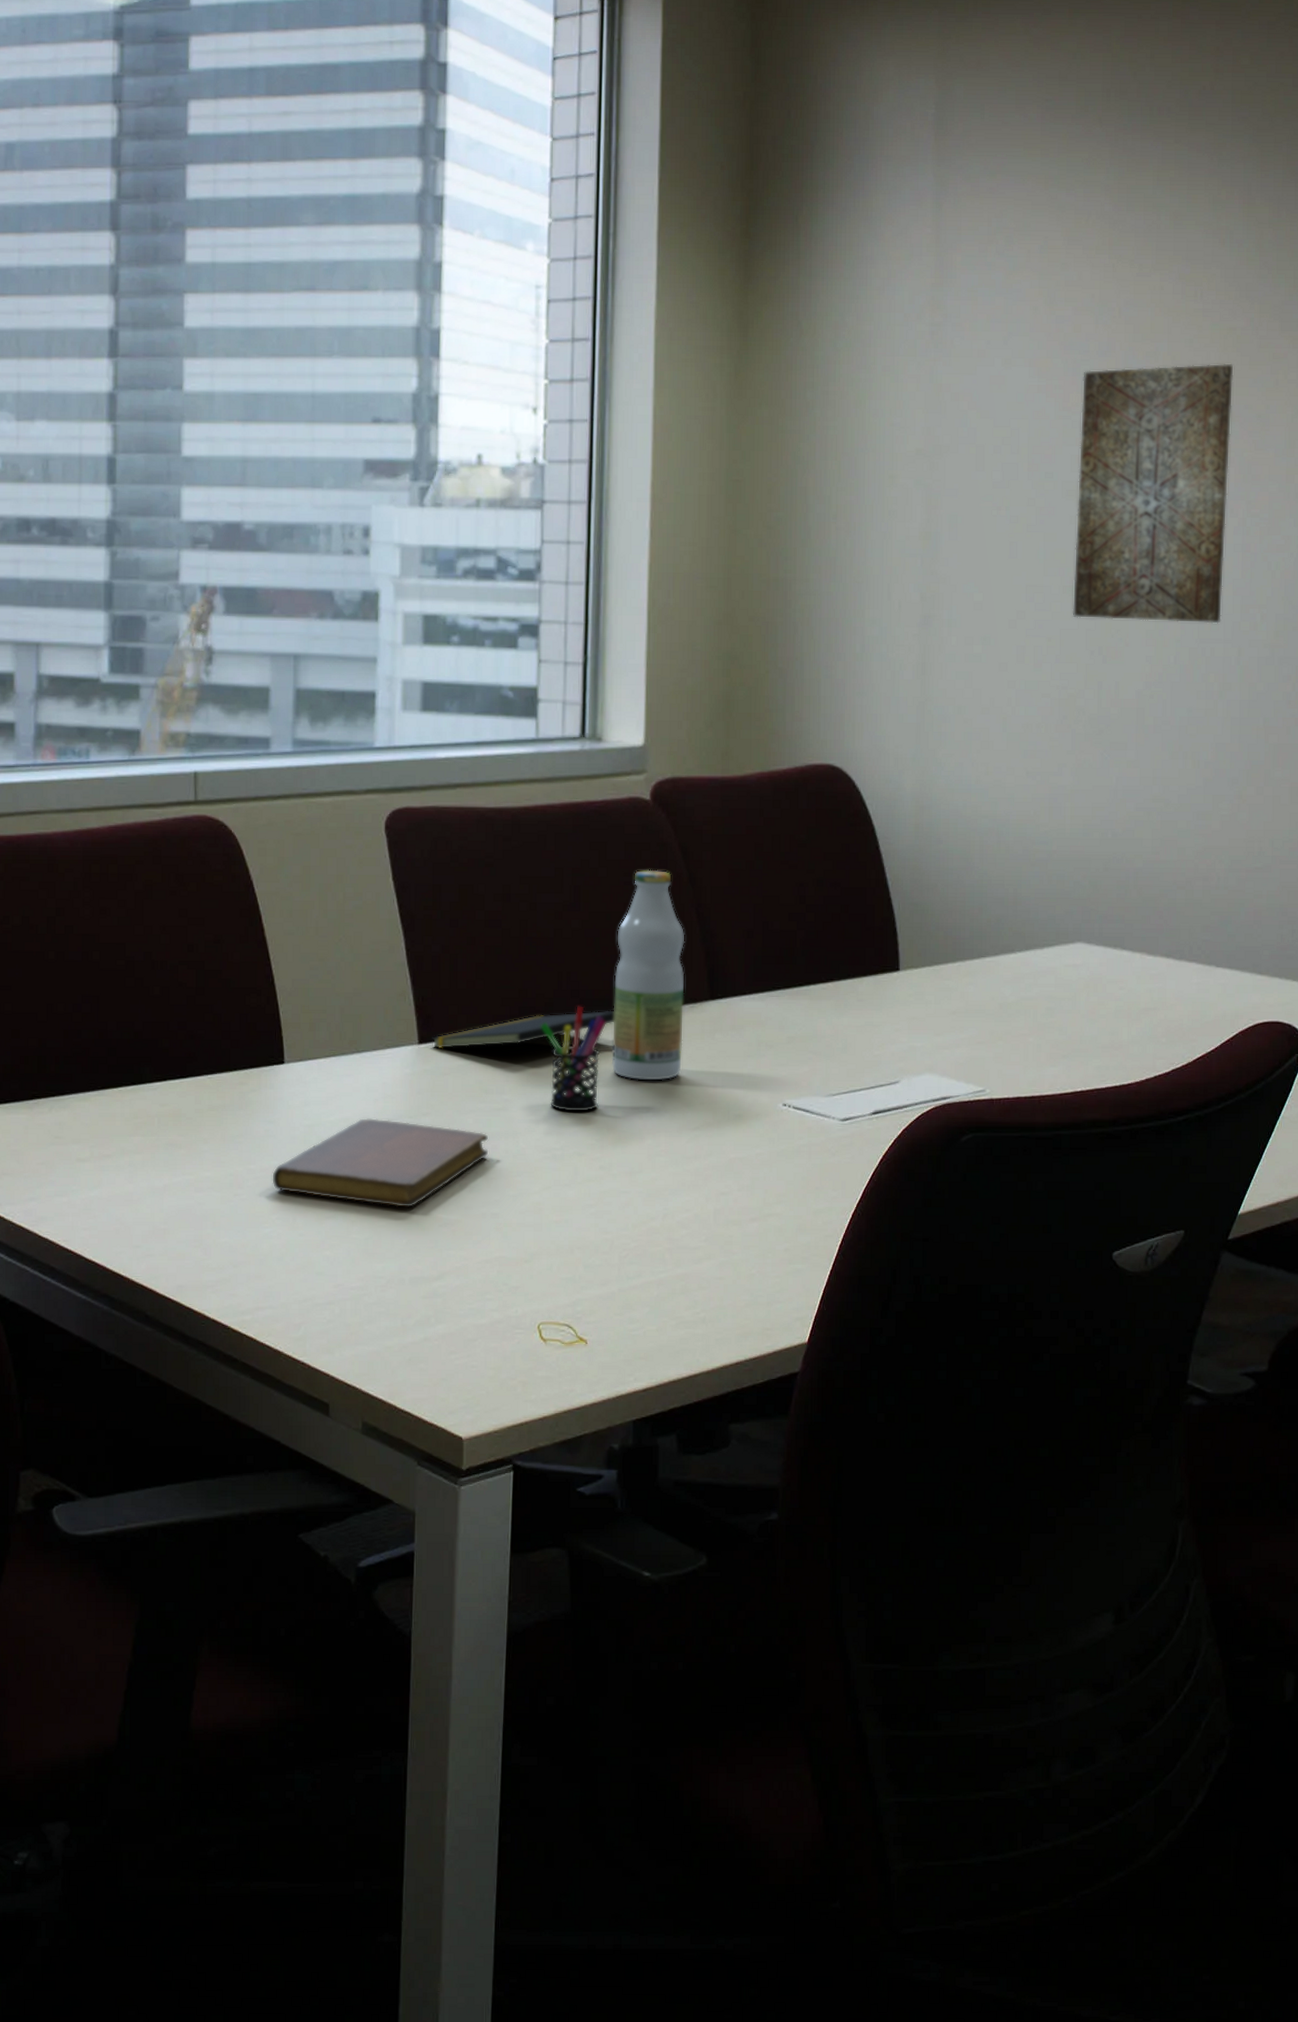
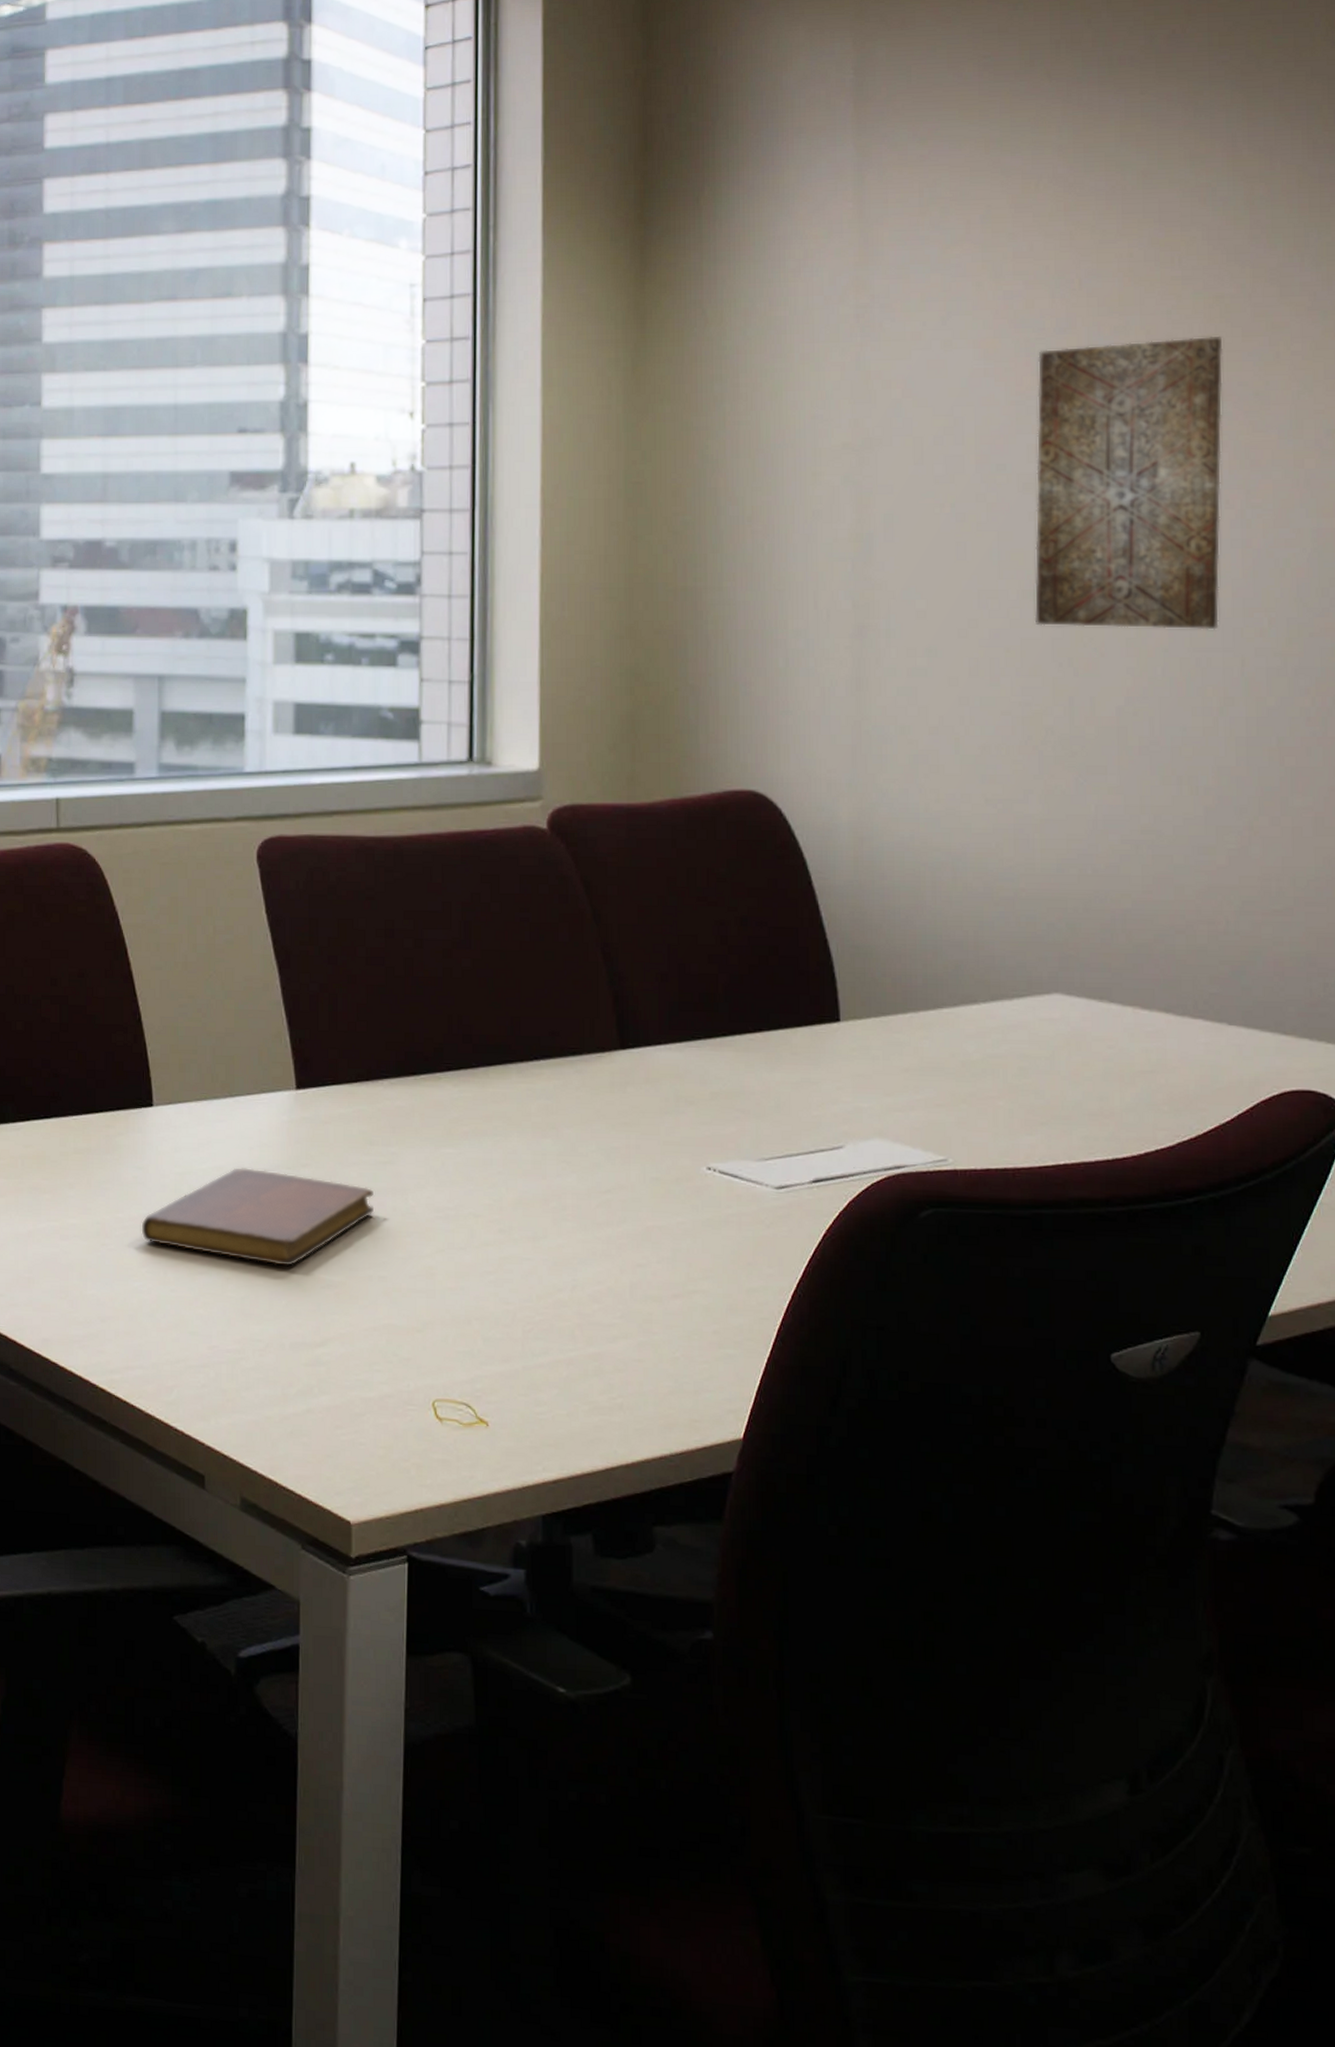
notepad: present [431,1010,615,1049] -> none [310,1058,513,1096]
pen holder: present [540,1006,607,1112] -> none [429,1052,504,1169]
bottle: present [612,869,685,1081] -> none [509,905,591,1137]

